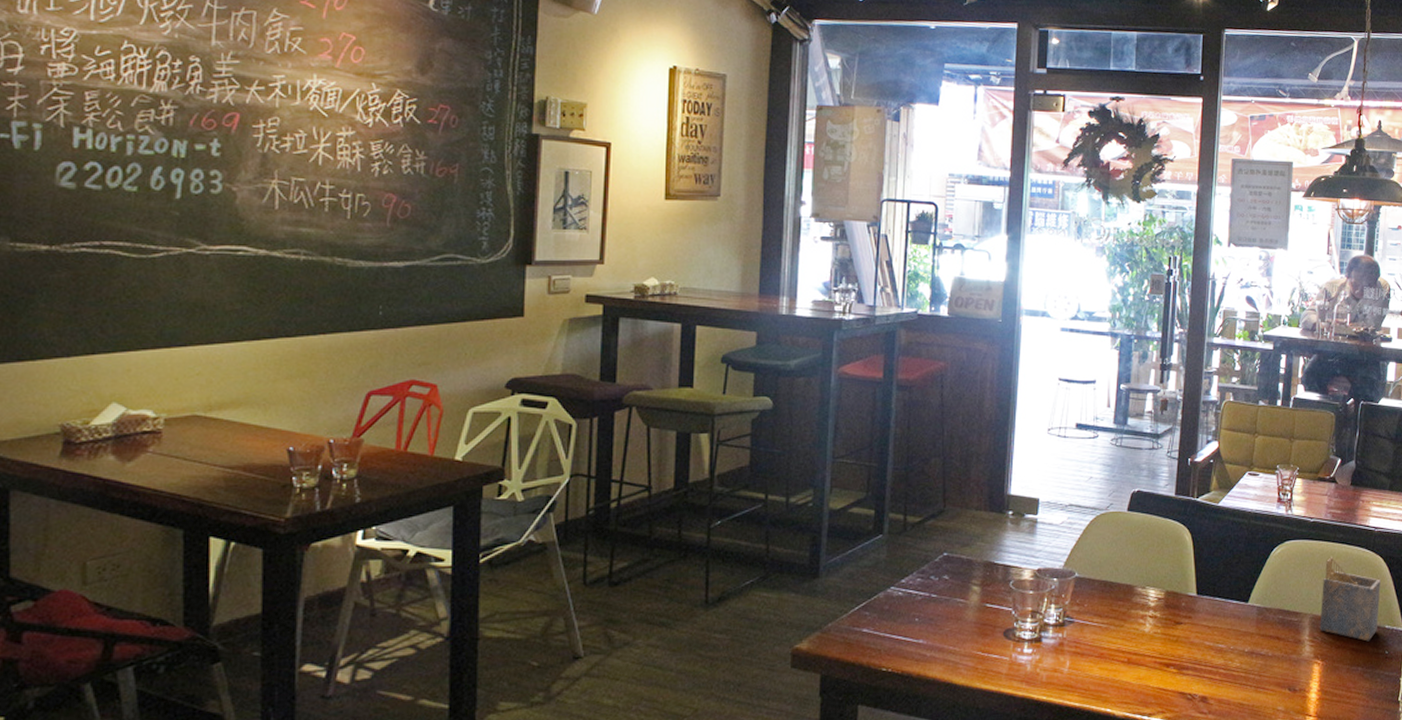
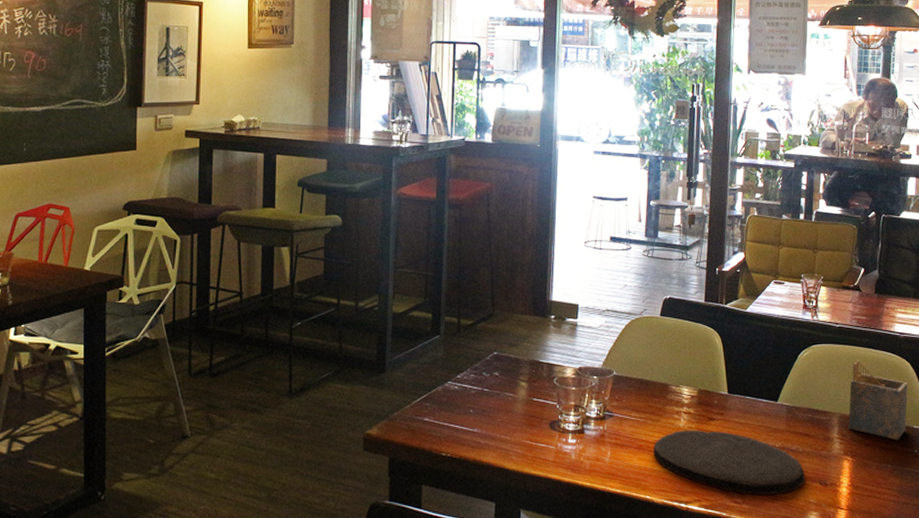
plate: none [1116,635,1274,704] -> present [653,429,805,495]

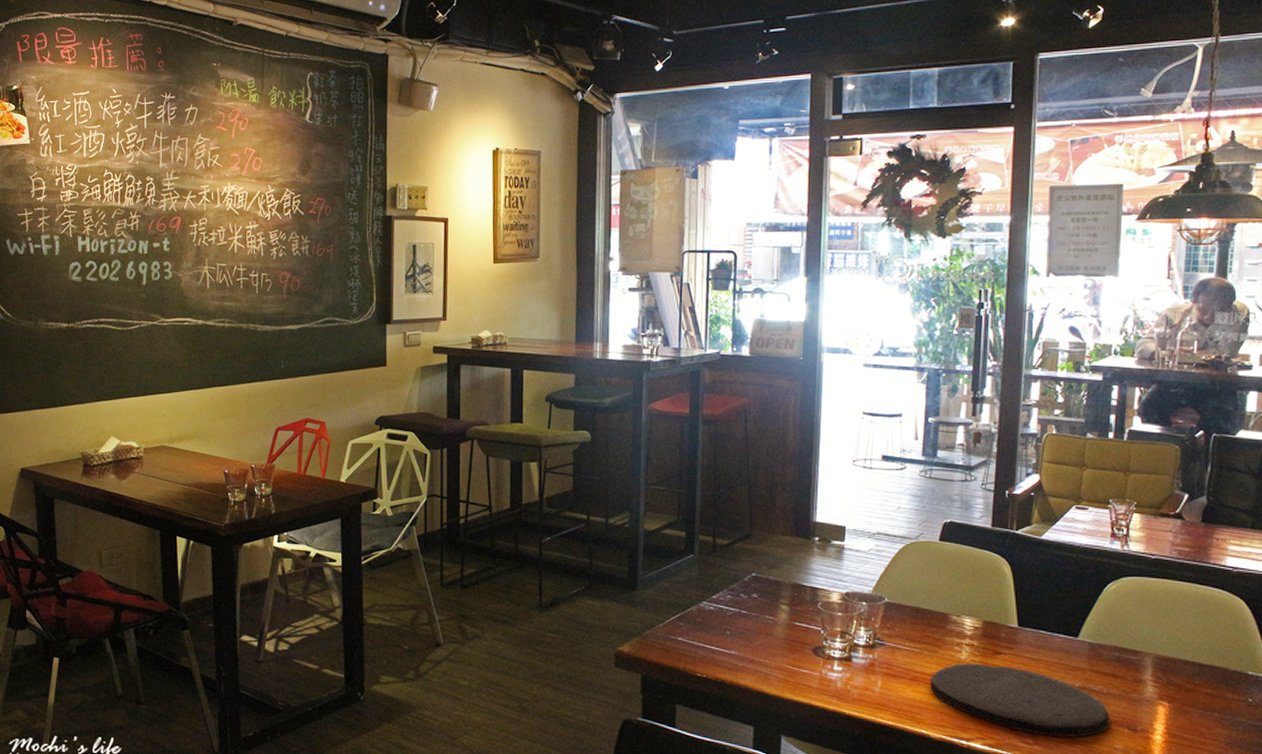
napkin holder: present [848,360,908,440] -> none [1165,596,1241,687]

